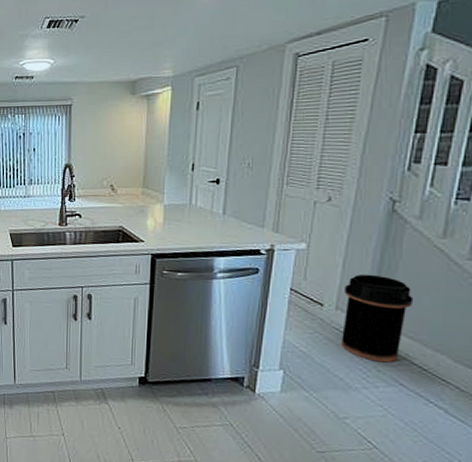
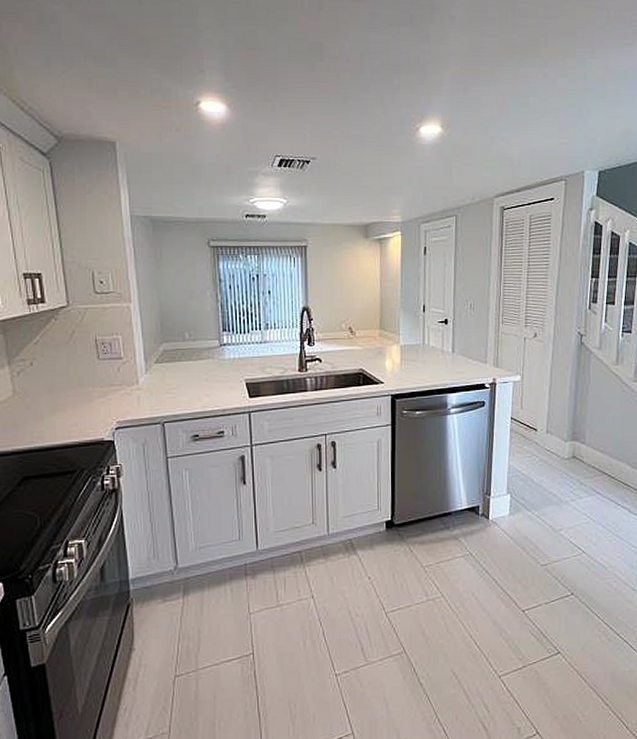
trash can: present [341,274,414,363] -> none [552,399,601,476]

